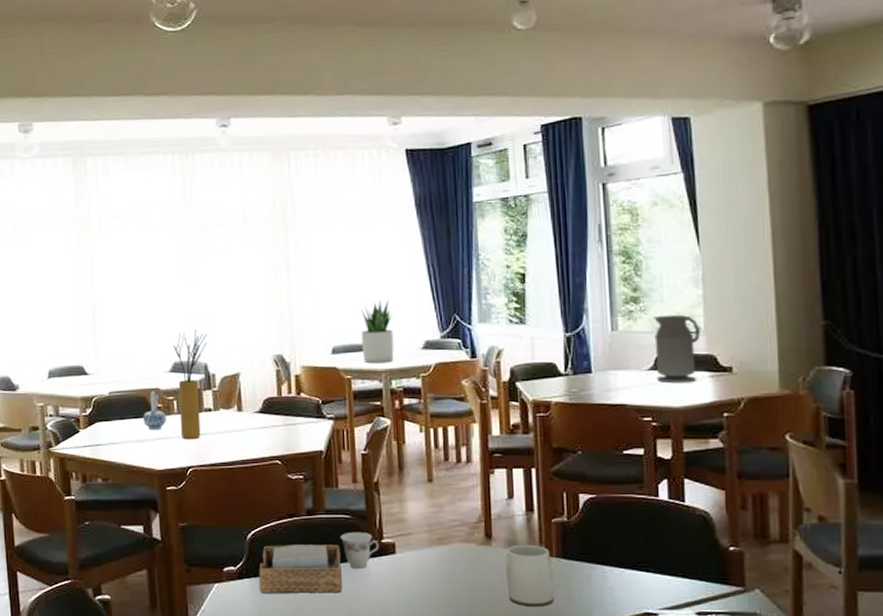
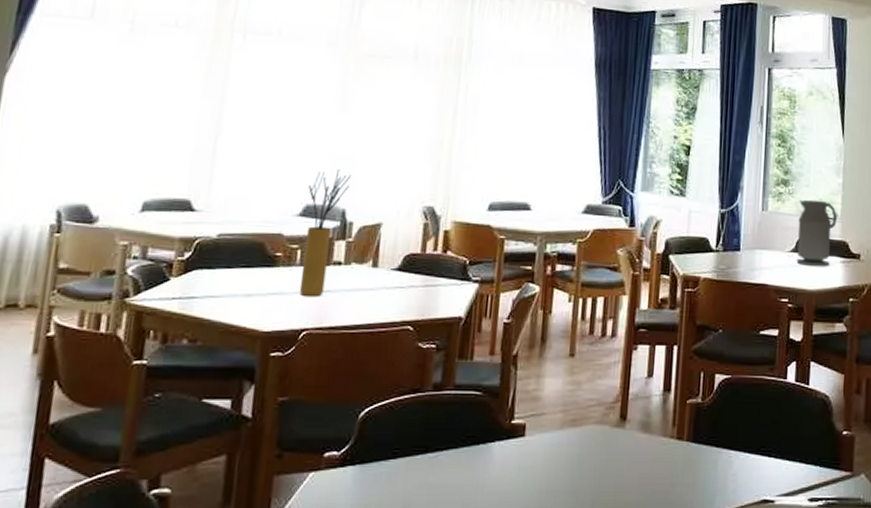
ceramic pitcher: present [143,391,167,429] -> none [255,236,286,282]
napkin holder: present [259,545,342,593] -> none [364,425,465,483]
teacup: present [340,531,379,568] -> none [466,410,508,453]
planter: present [361,300,394,364] -> none [520,158,557,225]
mug: present [505,544,554,606] -> none [635,427,682,495]

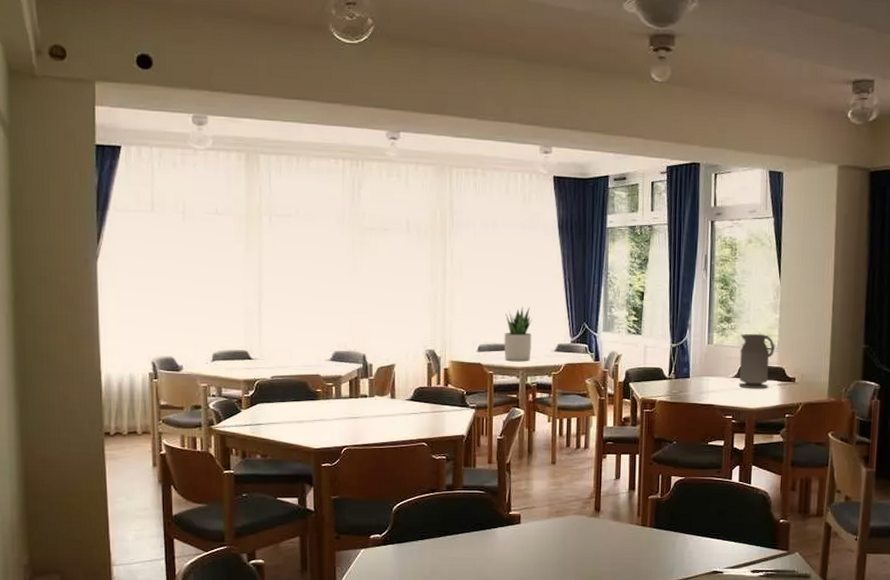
vase: present [299,169,352,296] -> none [335,323,367,421]
planter: none [520,158,557,225] -> present [504,307,532,362]

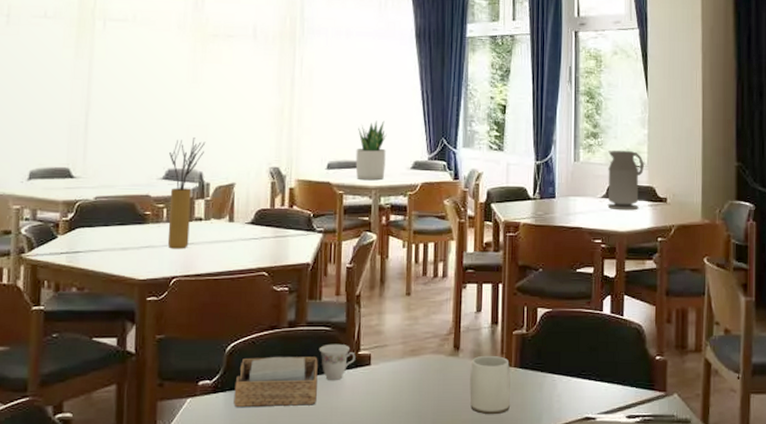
vase: none [335,323,367,421] -> present [167,137,206,248]
napkin holder: none [401,516,474,557] -> present [234,357,318,407]
teacup: none [474,505,507,536] -> present [319,343,356,380]
mug: none [609,516,646,567] -> present [469,355,511,414]

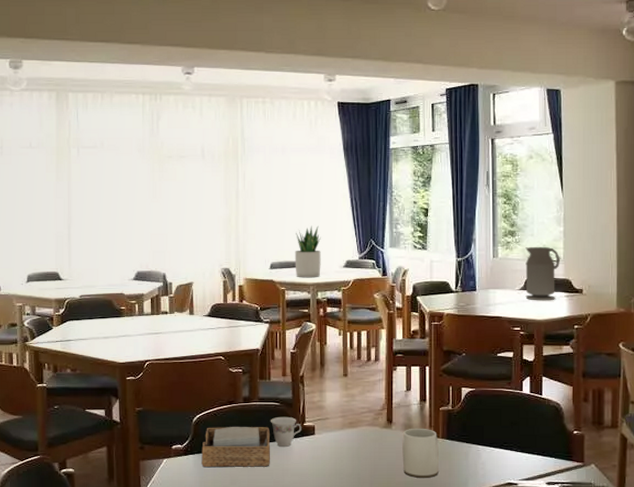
vase: present [167,137,206,248] -> none [138,244,167,337]

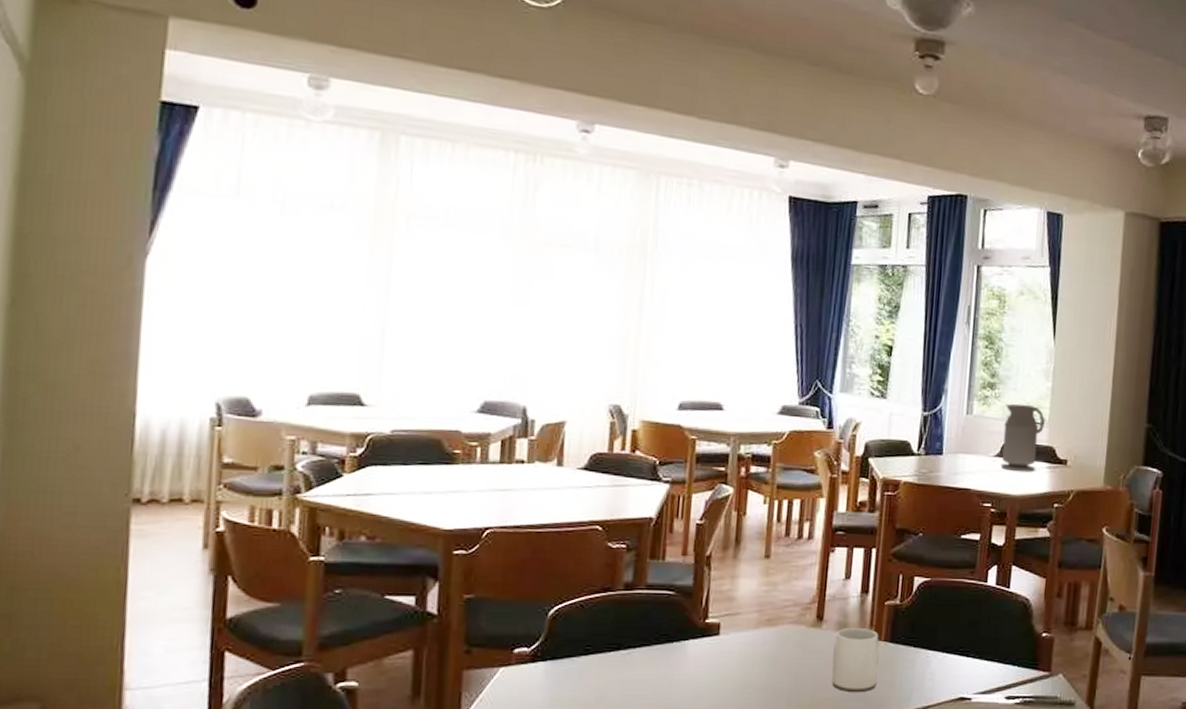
napkin holder: present [201,427,270,467] -> none [555,623,658,678]
teacup: present [270,416,302,447] -> none [659,610,702,651]
planter: present [295,226,321,278] -> none [712,356,751,426]

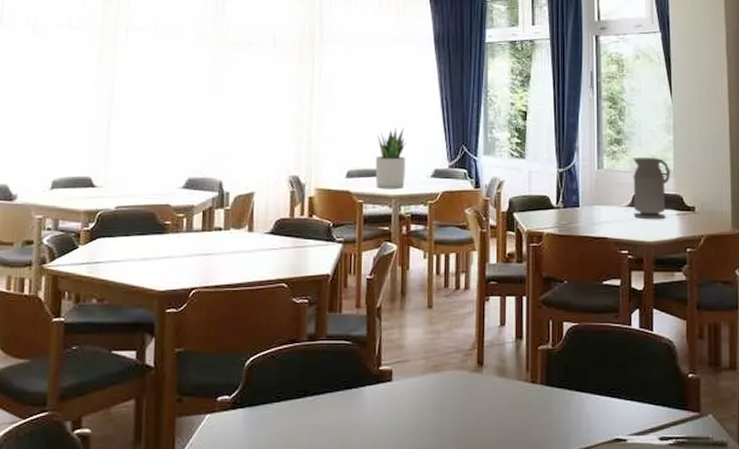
planter: none [712,356,751,426] -> present [375,128,406,189]
mug: present [831,627,880,692] -> none [494,371,537,434]

